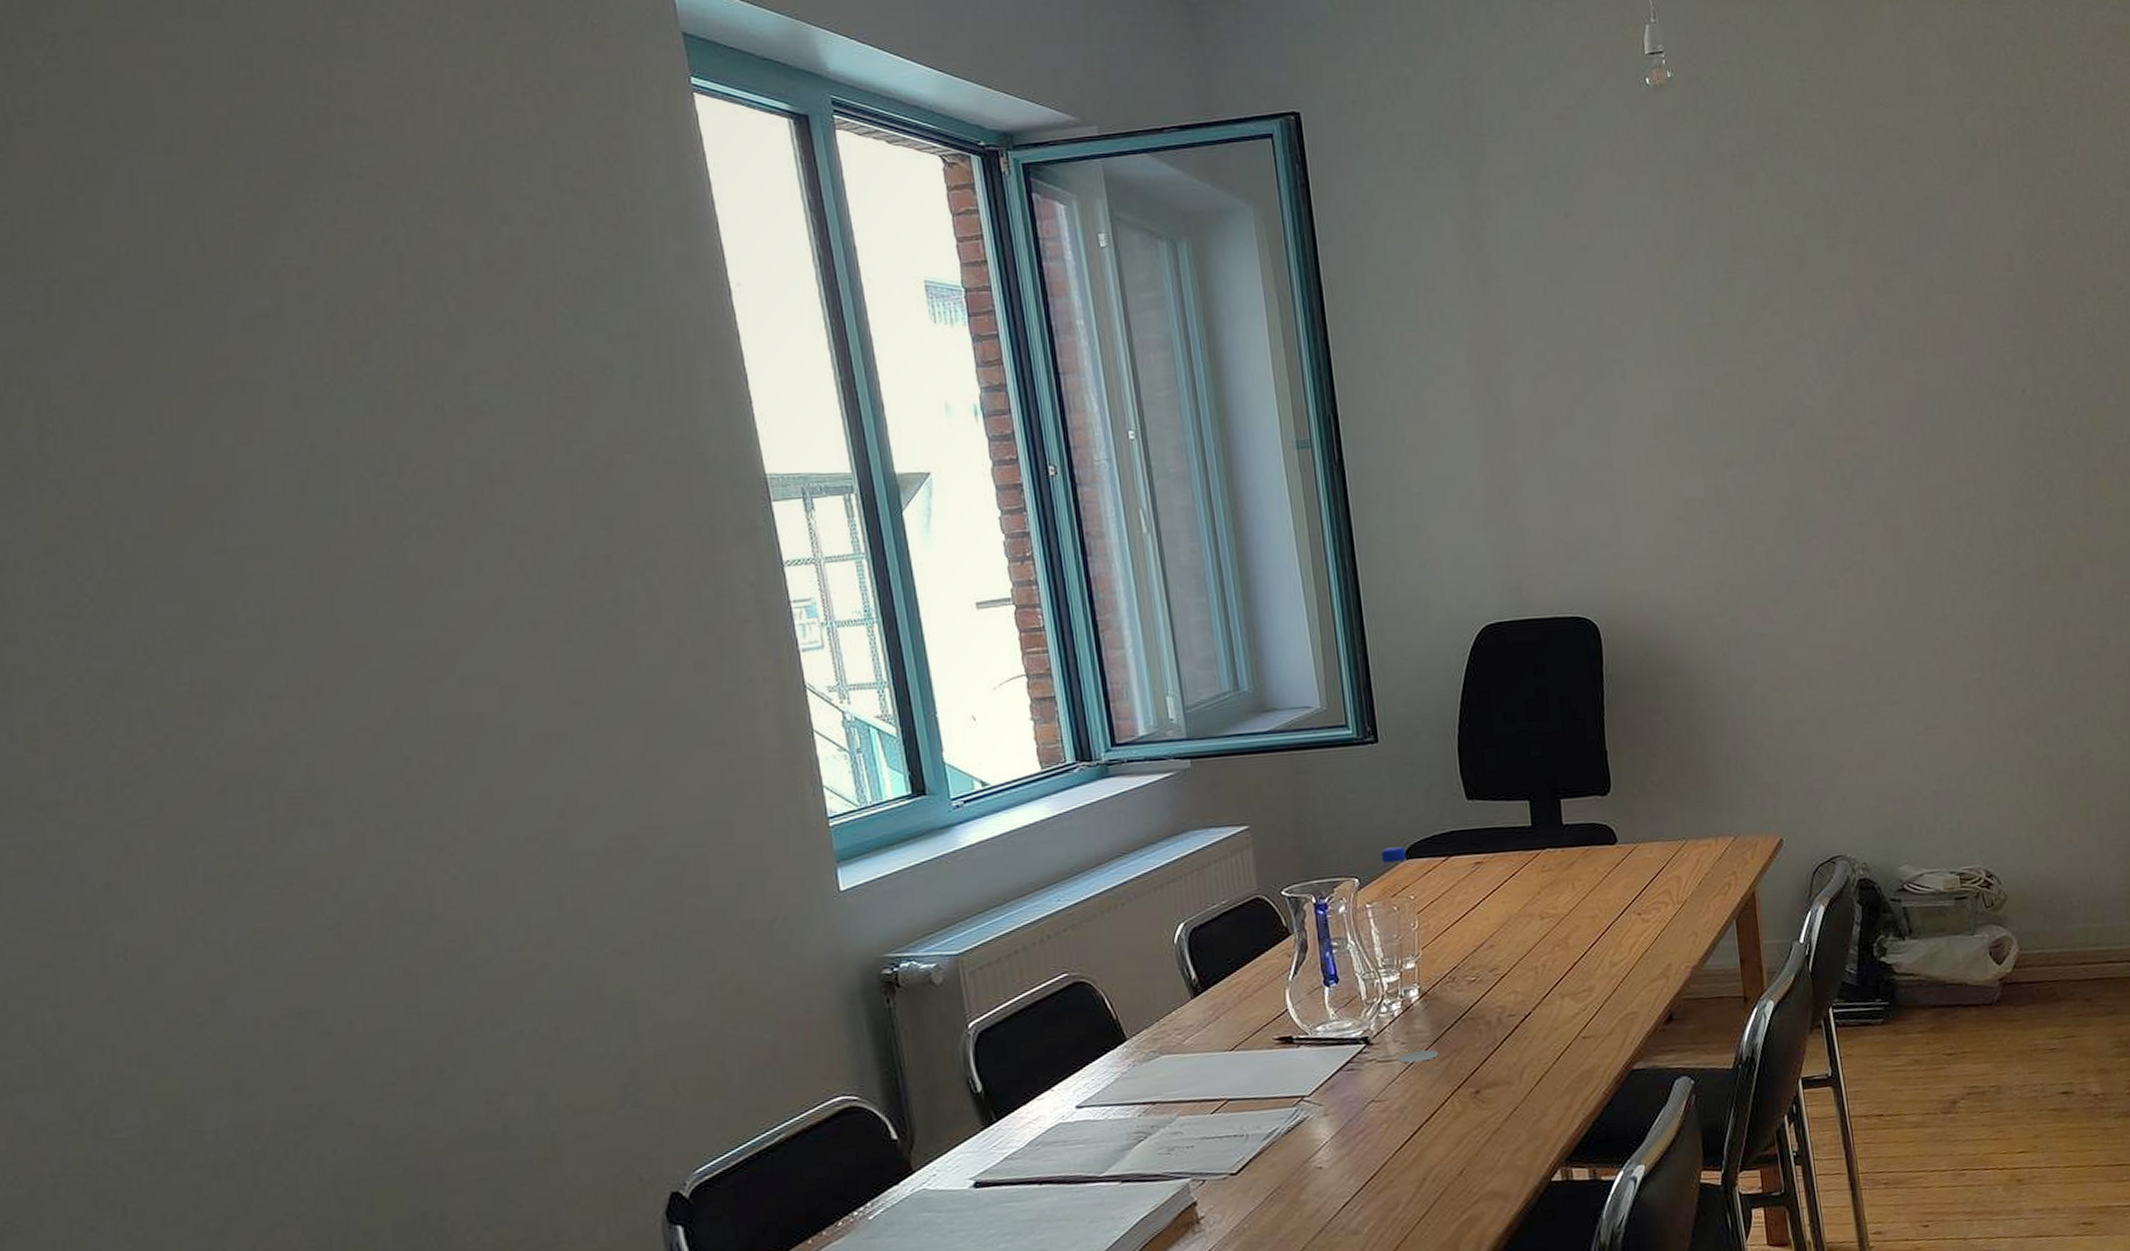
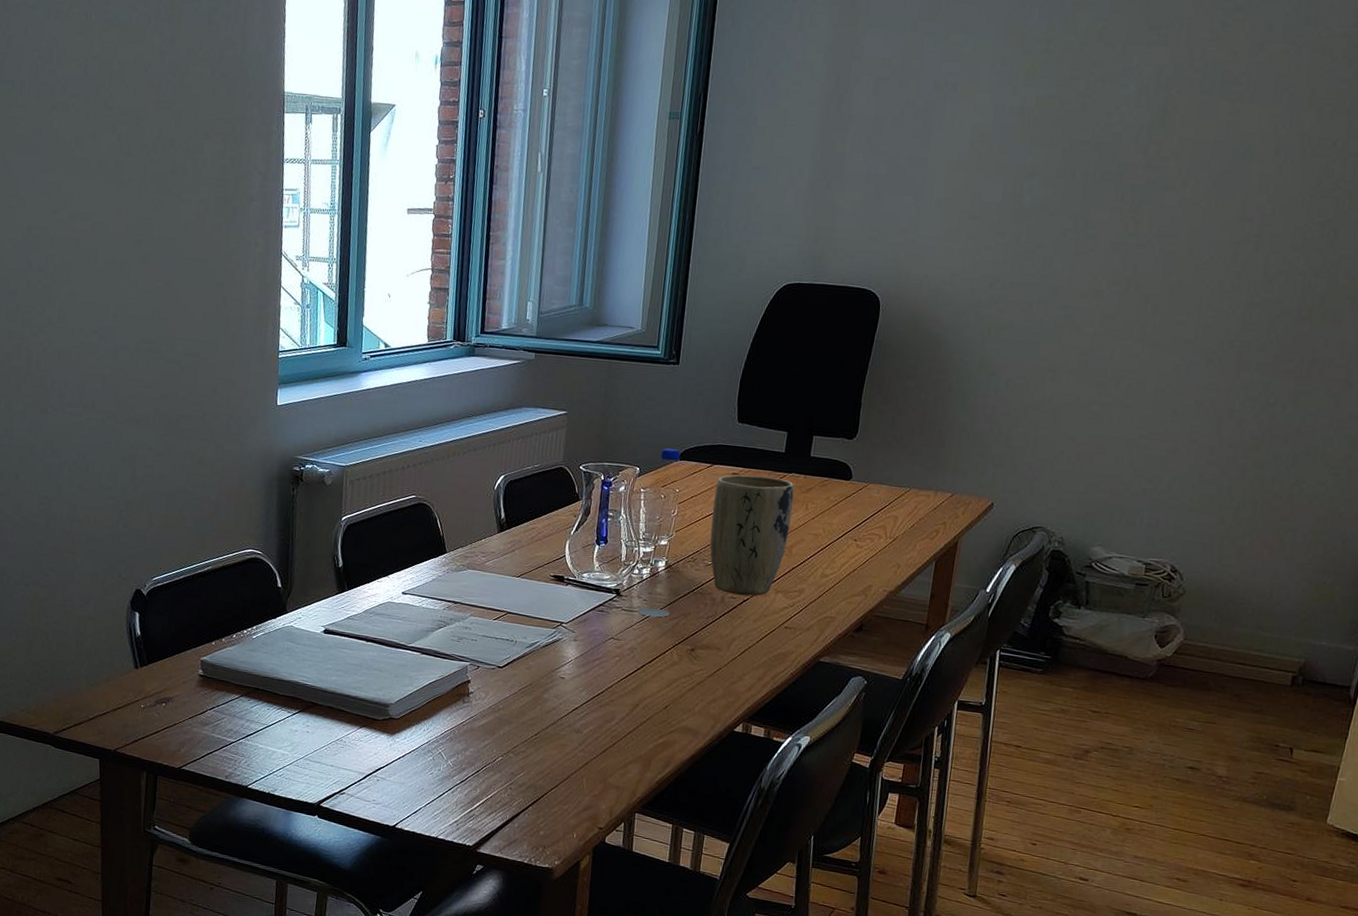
plant pot: none [1458,858,1561,1012] -> present [710,474,795,596]

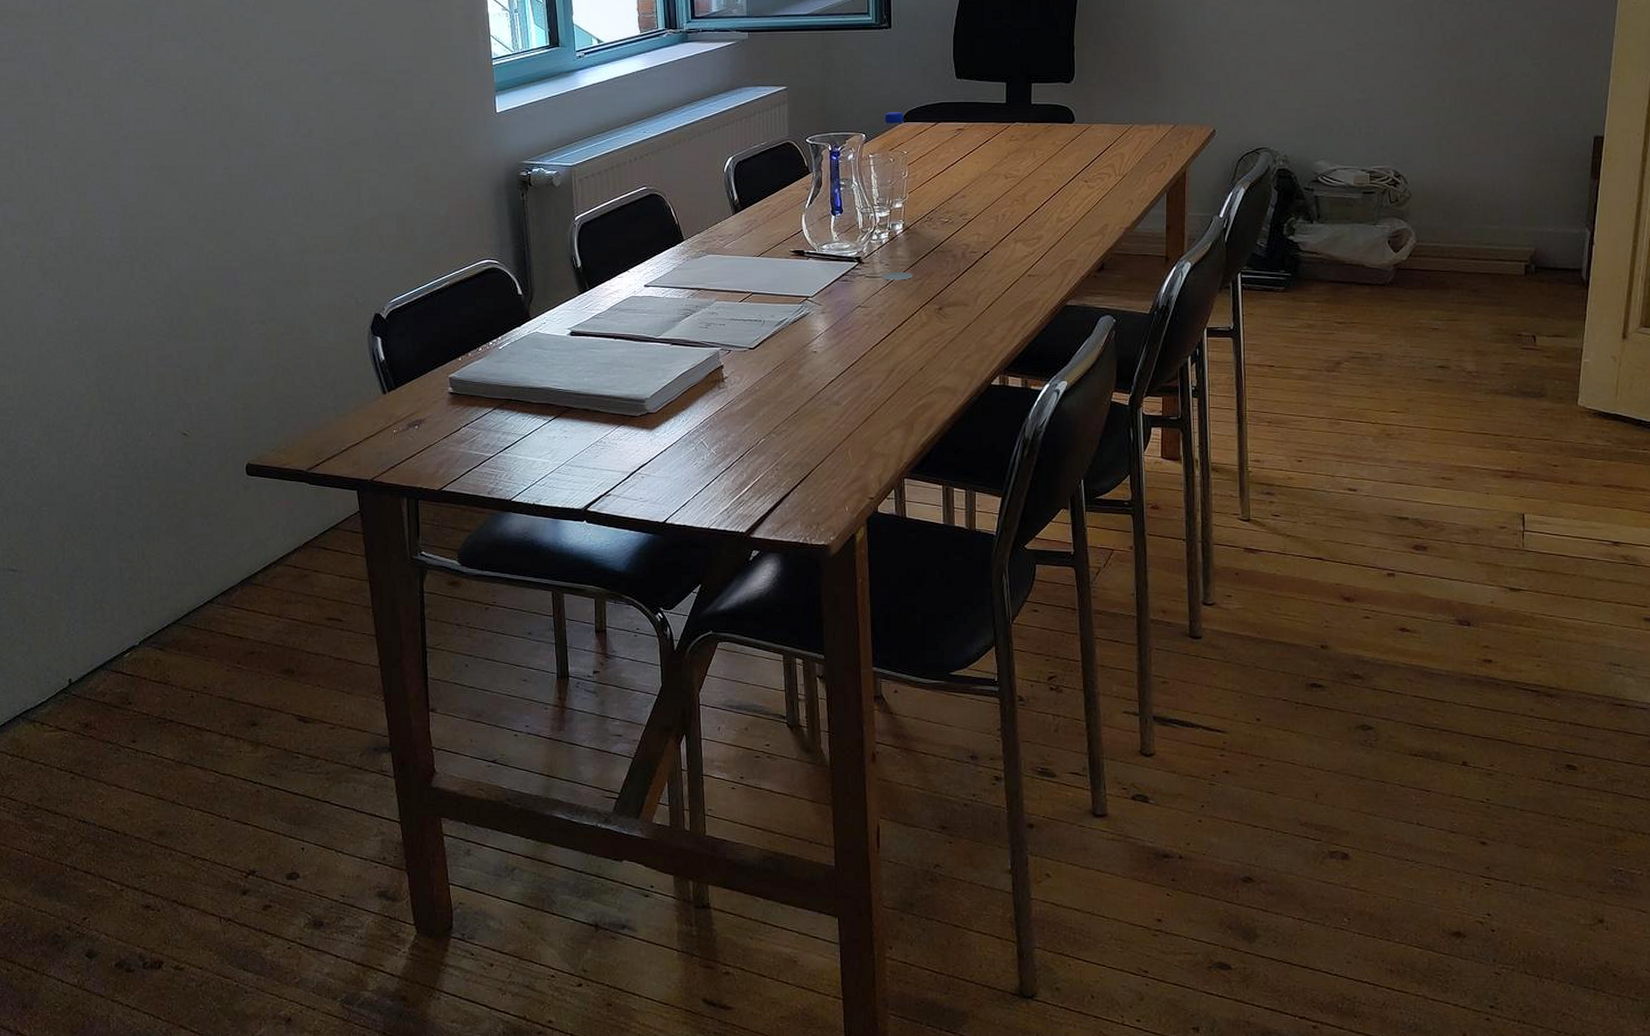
plant pot: present [710,474,795,596] -> none [942,128,1020,248]

